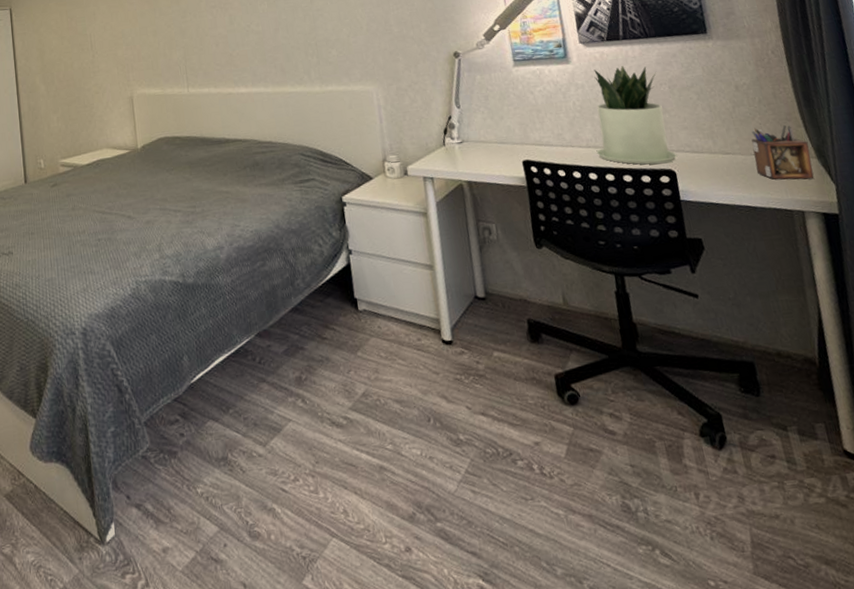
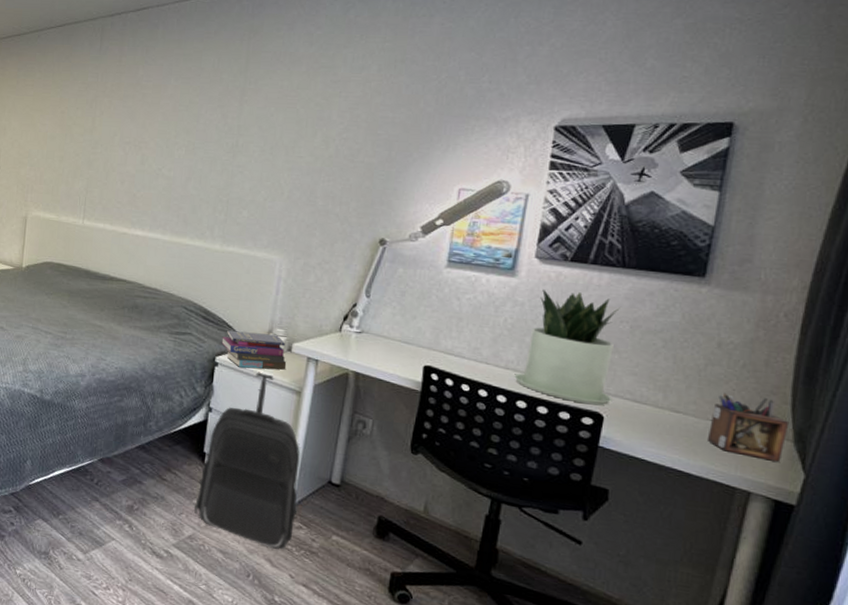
books: none [343,162,408,202] -> present [221,330,287,370]
rolling backpack: none [357,202,458,383] -> present [193,372,300,549]

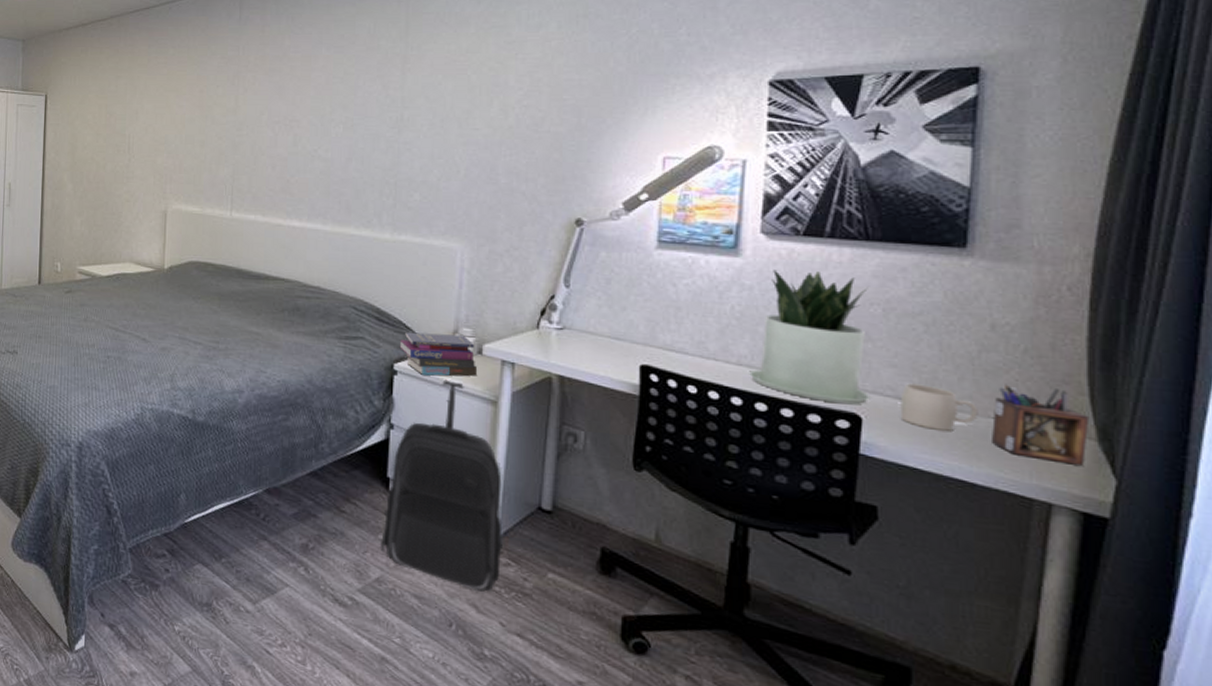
mug: none [635,389,700,430] -> present [900,383,978,431]

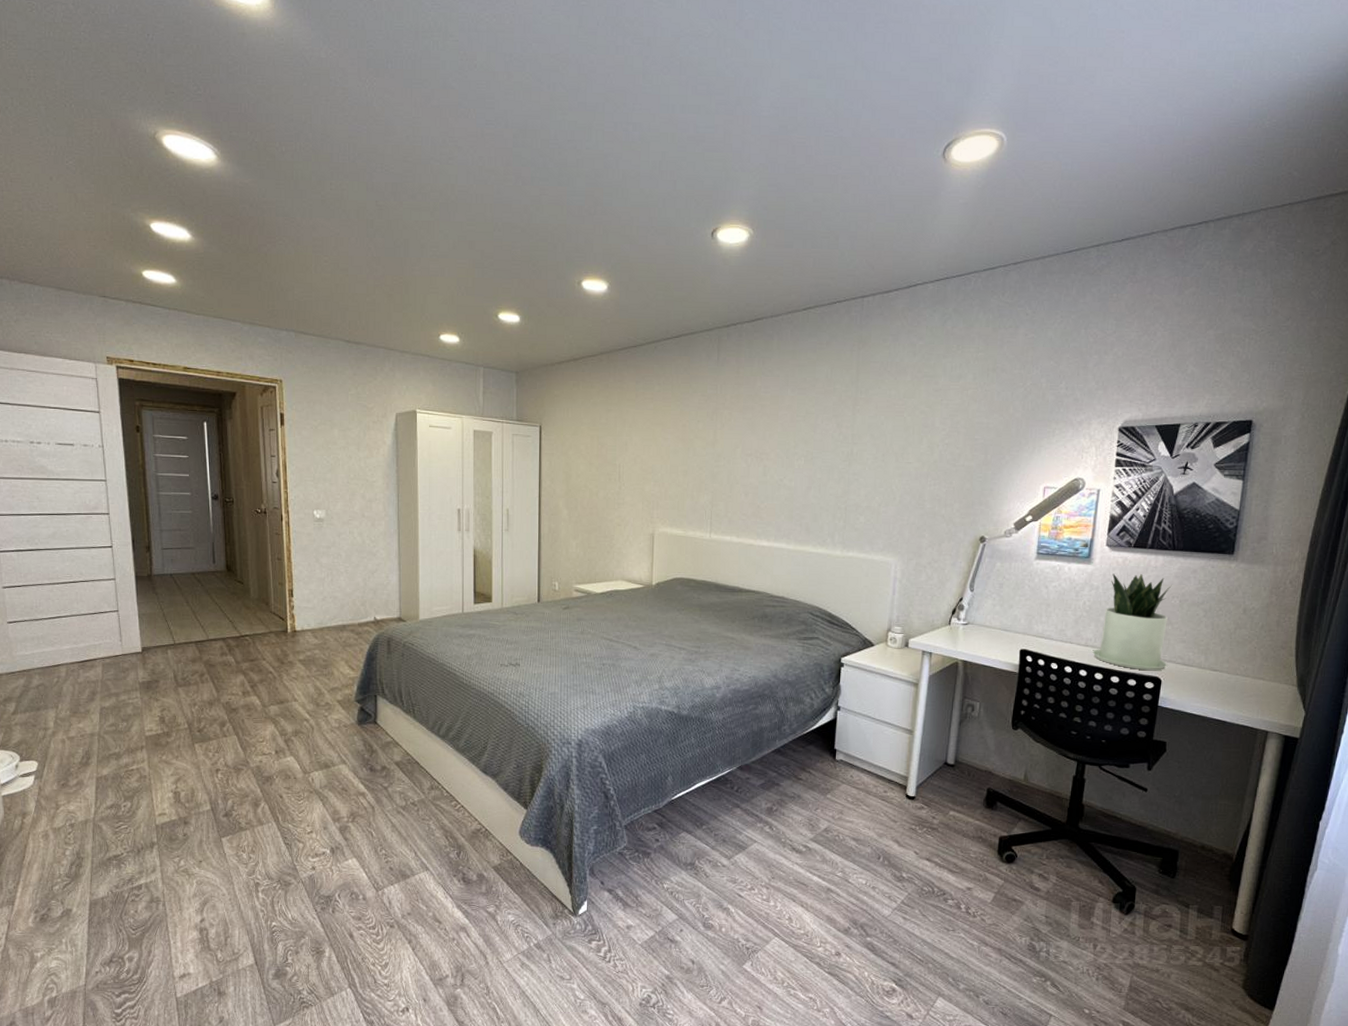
rolling backpack: present [379,379,503,592] -> none [828,668,920,830]
books: present [399,332,478,376] -> none [846,631,905,666]
mug: present [900,383,978,431] -> none [1185,653,1232,686]
desk organizer: present [992,384,1090,466] -> none [1238,651,1294,704]

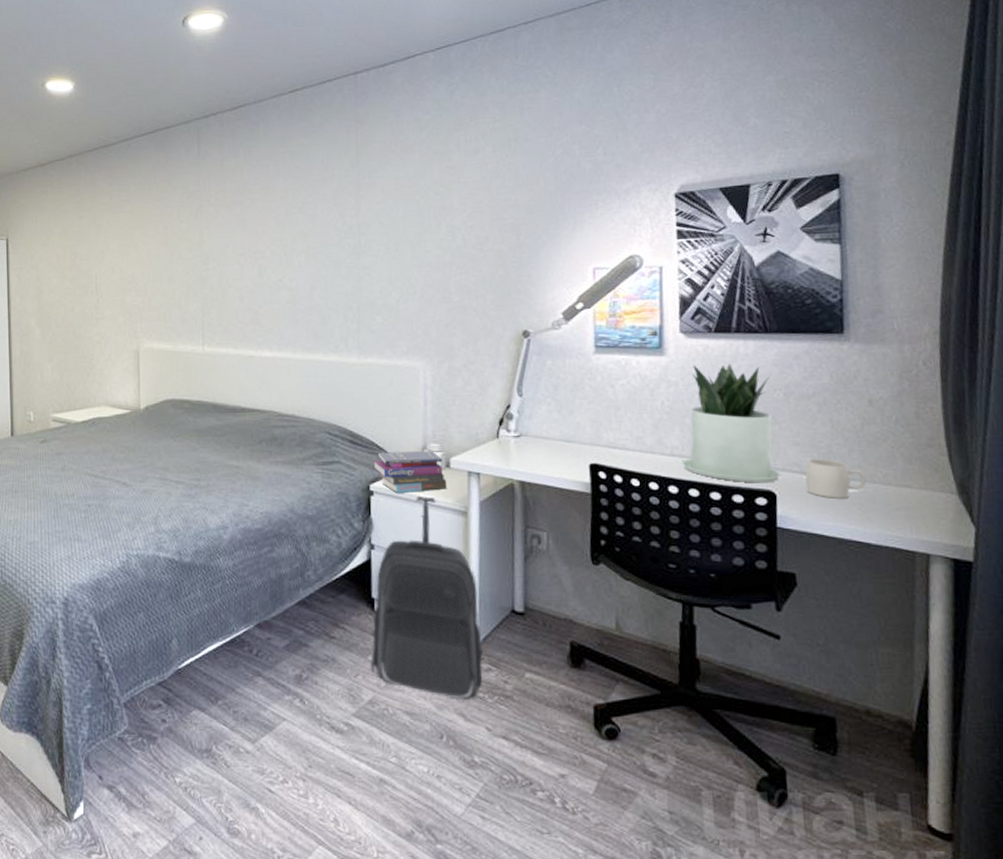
rolling backpack: none [828,668,920,830] -> present [370,495,483,699]
books: none [846,631,905,666] -> present [373,451,448,493]
mug: none [1185,653,1232,686] -> present [804,458,867,499]

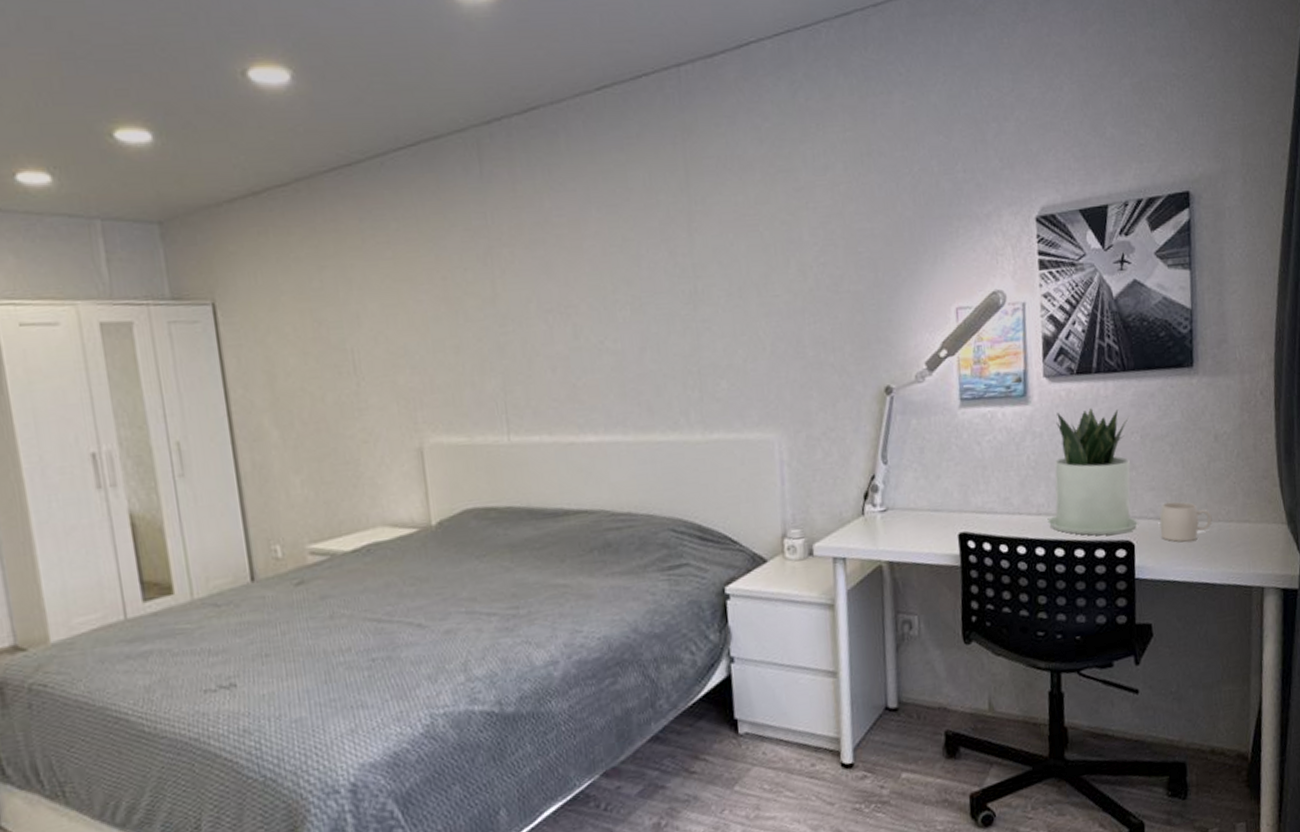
rolling backpack: present [370,495,483,699] -> none [736,591,858,816]
books: present [373,451,448,493] -> none [727,538,812,593]

